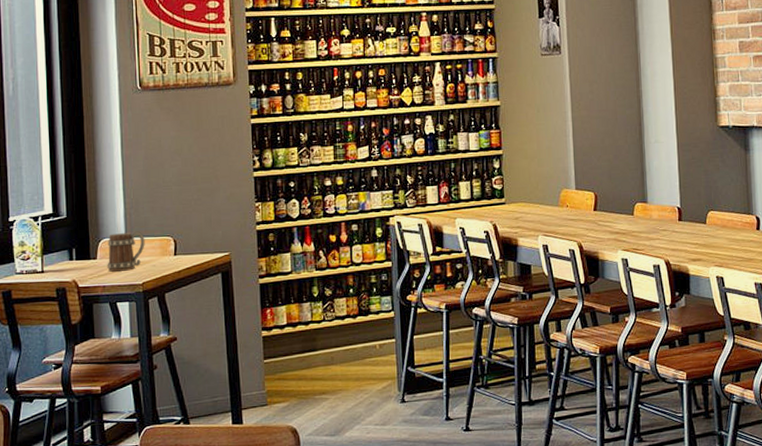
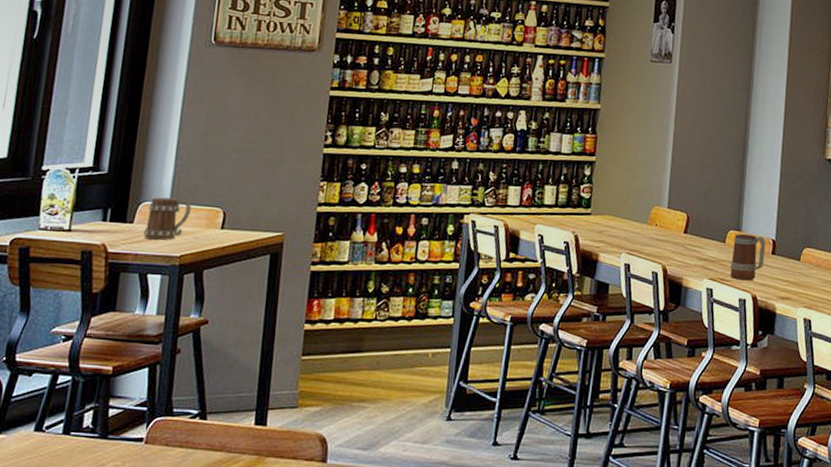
beer mug: none [641,205,672,247] -> present [730,234,766,280]

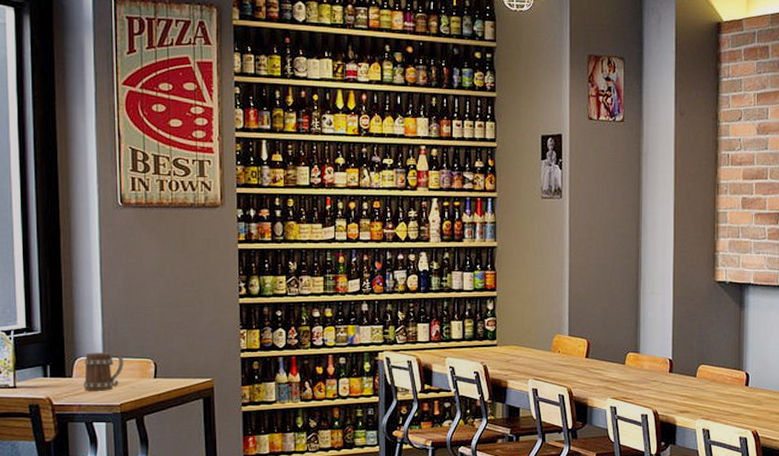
beer mug: present [730,234,766,280] -> none [631,356,663,397]

